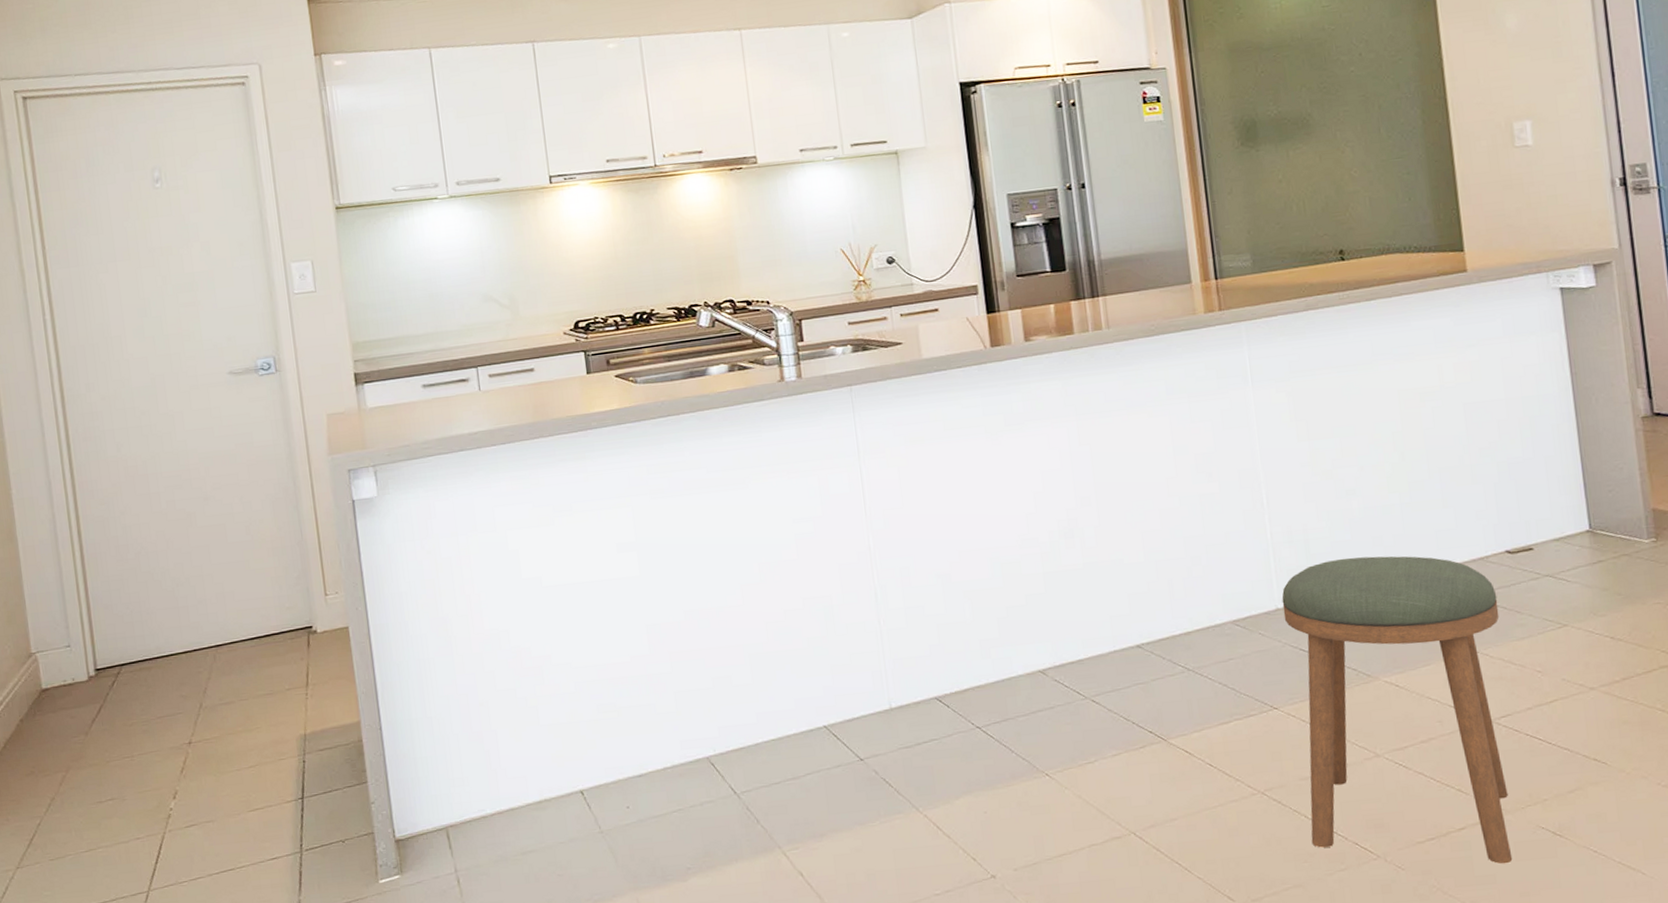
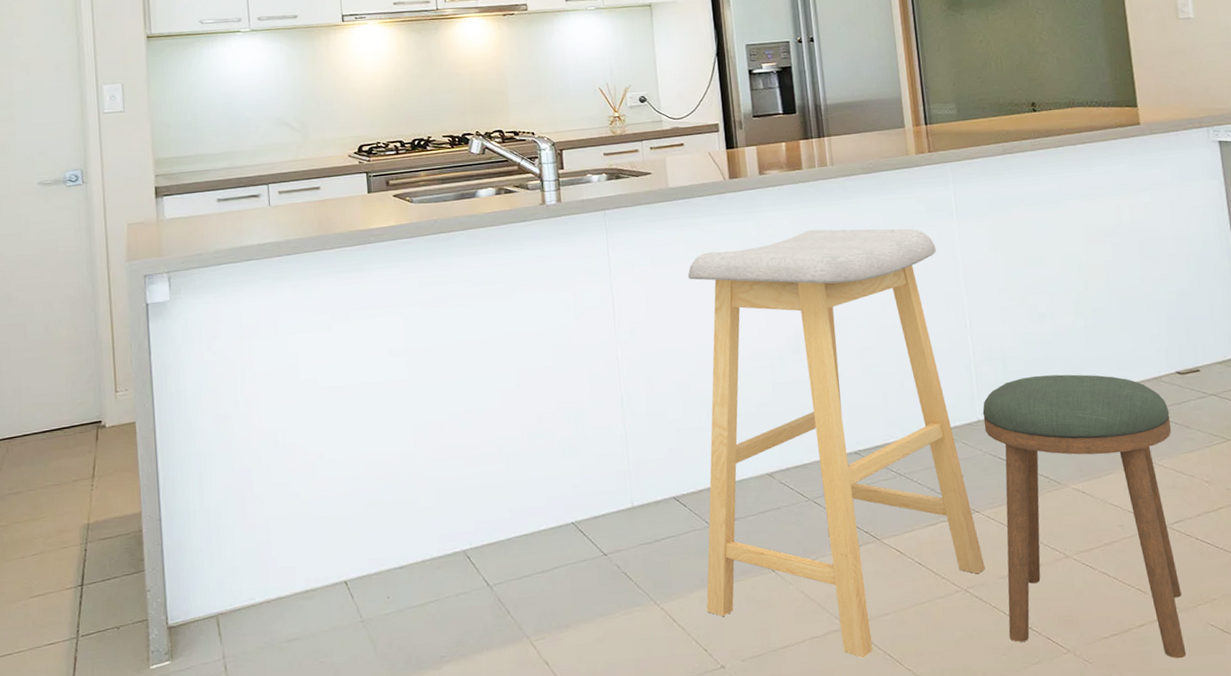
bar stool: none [945,397,1285,867] -> present [687,228,985,658]

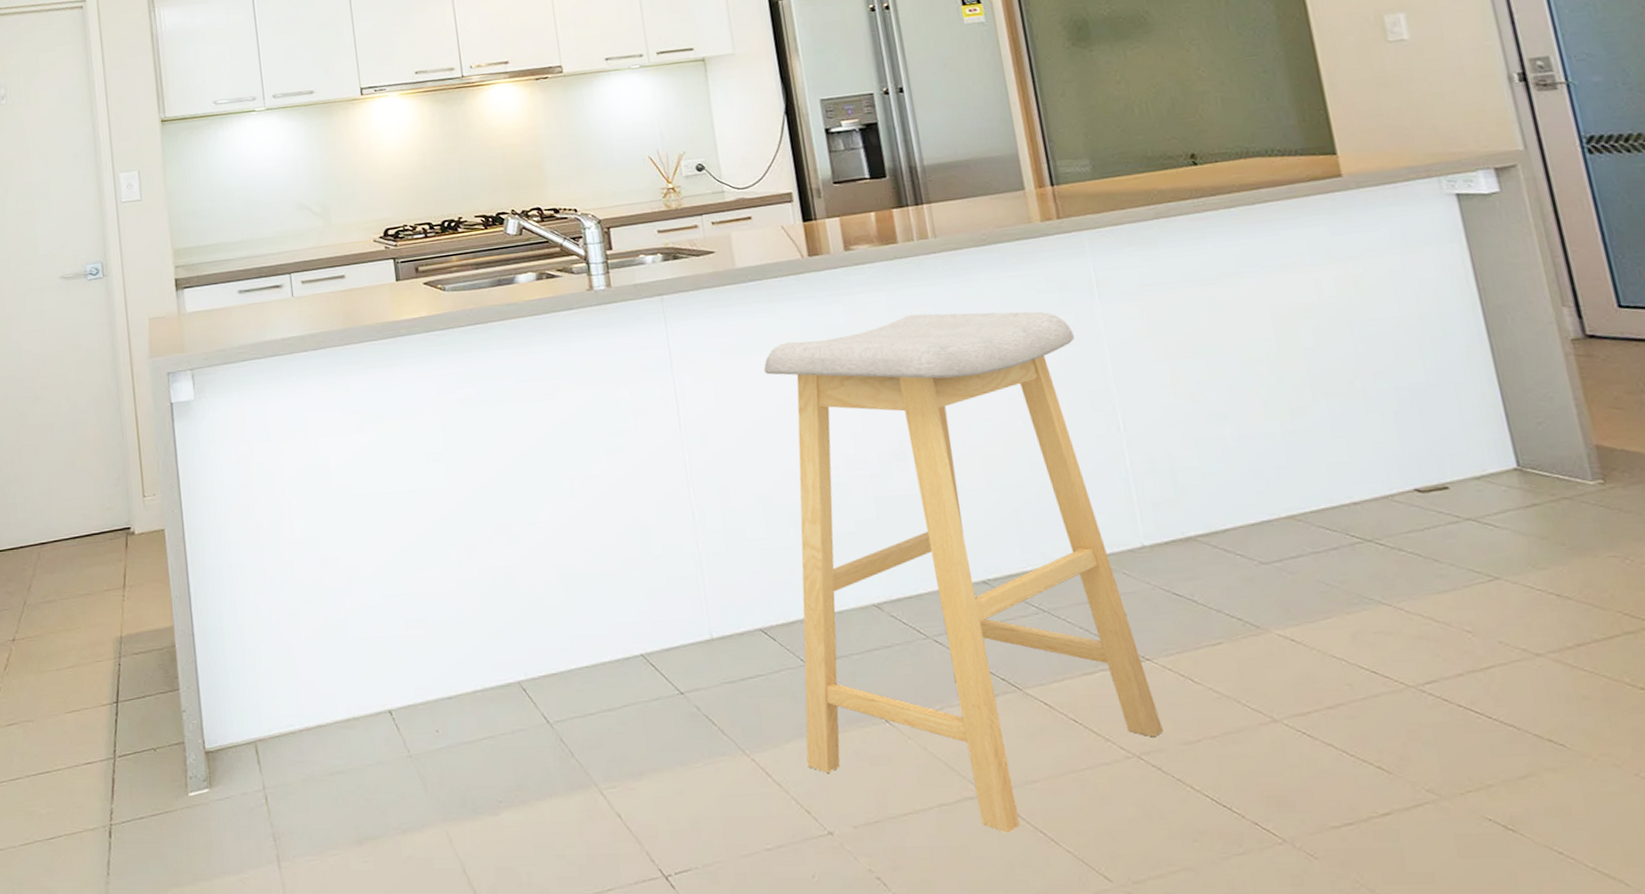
stool: present [982,374,1187,659] -> none [1147,490,1454,861]

